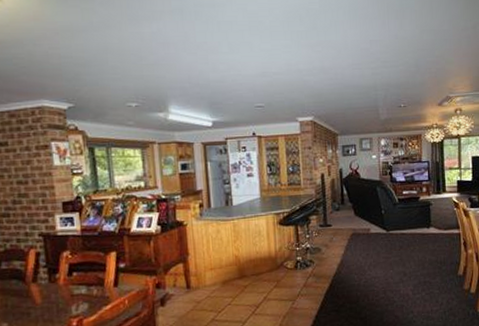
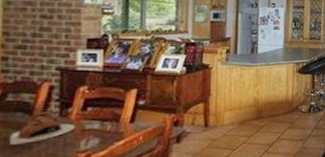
teapot: none [10,278,65,311] -> present [10,111,75,145]

